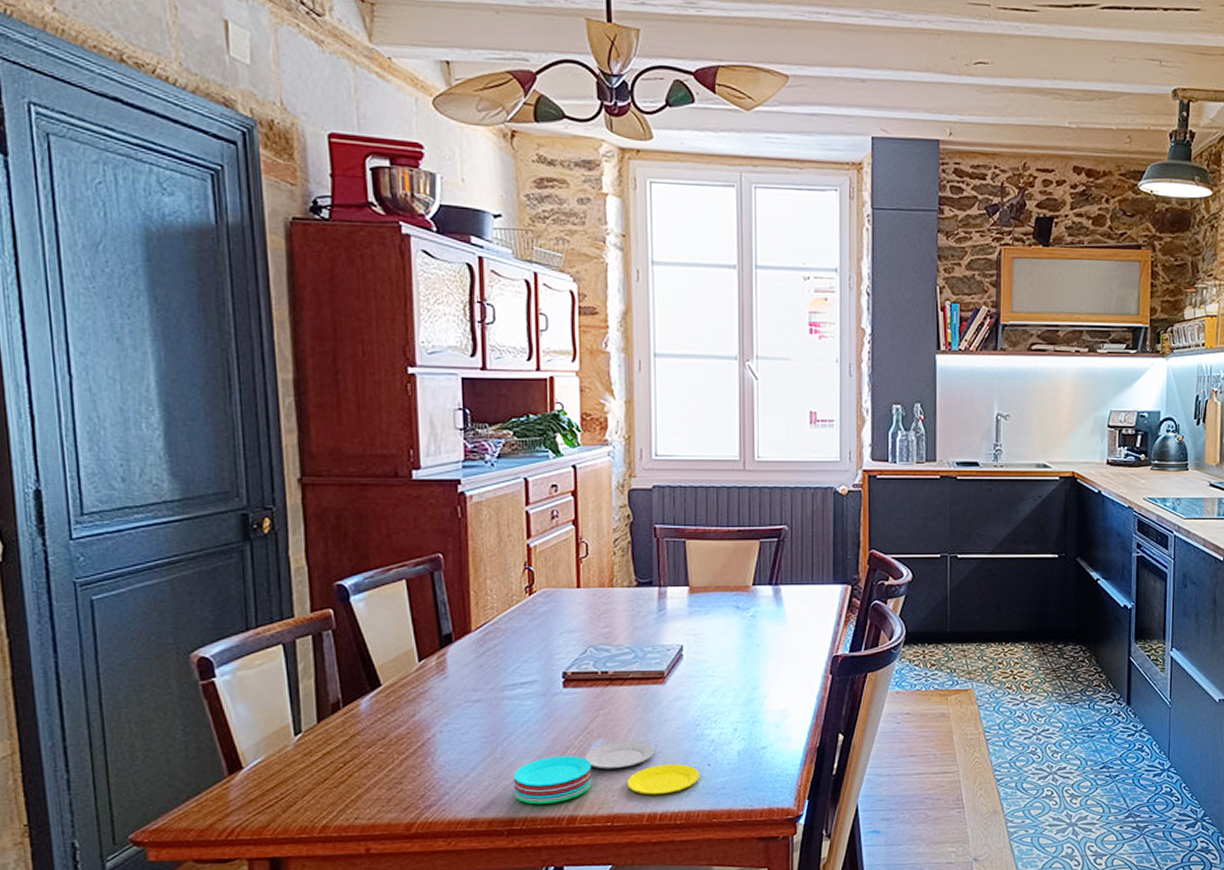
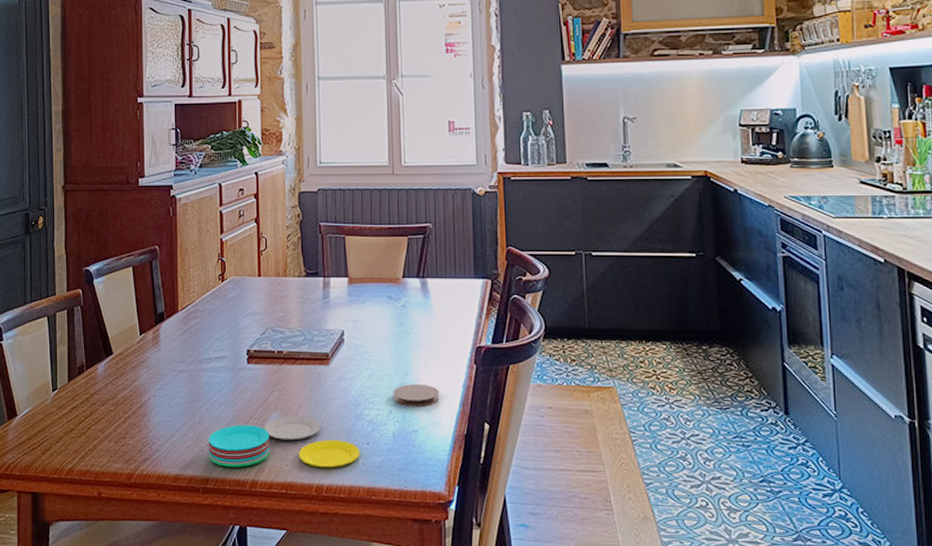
coaster: none [739,698,791,724] -> present [393,384,440,408]

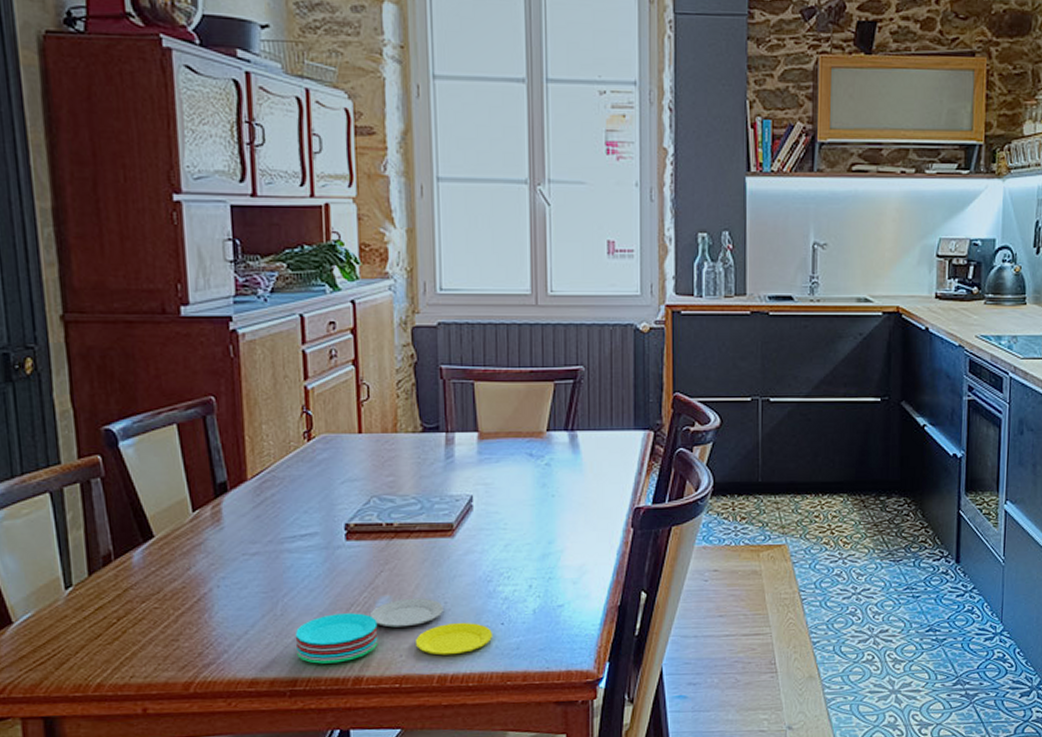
coaster: present [393,384,440,408] -> none [533,553,590,580]

